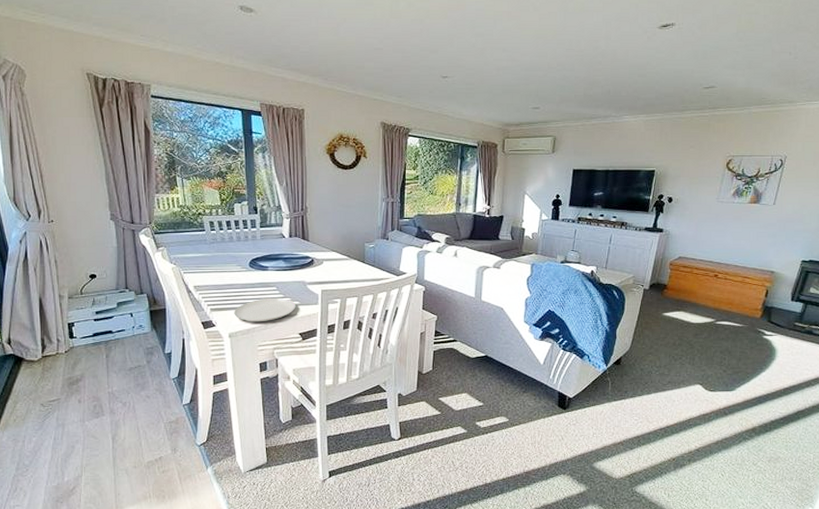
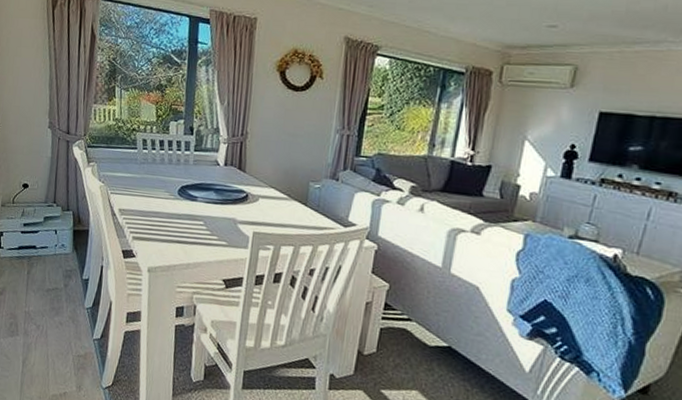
plate: present [234,298,296,322] -> none [156,233,223,261]

